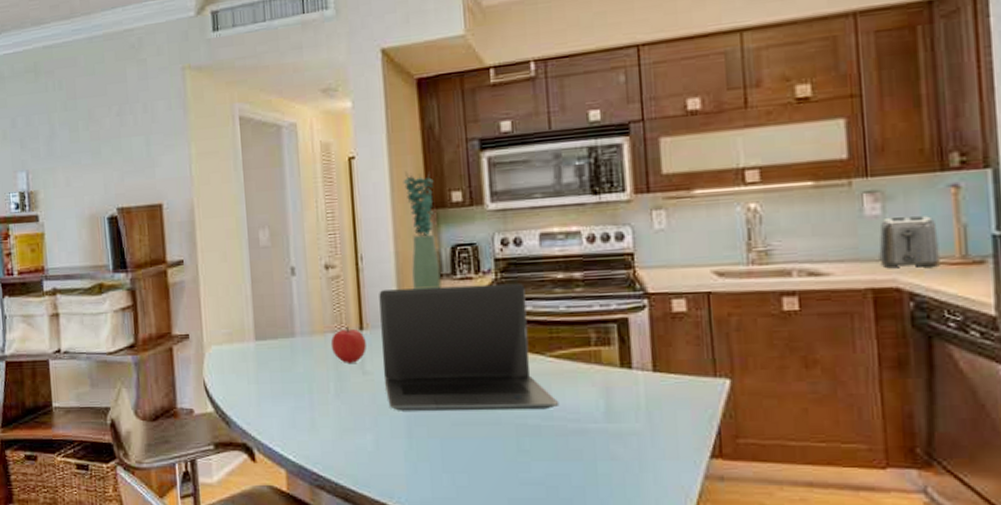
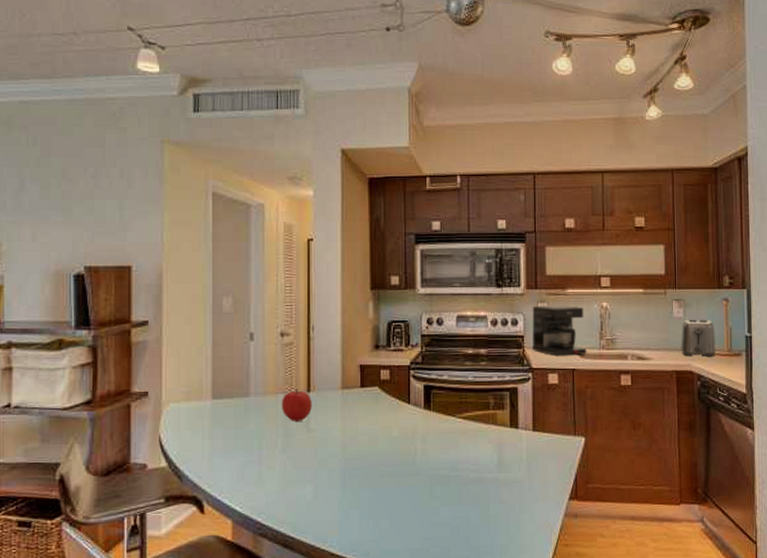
laptop computer: present [379,283,560,411] -> none [325,356,464,464]
vase: present [403,171,442,290] -> none [352,256,378,358]
coffee maker: none [644,210,728,277] -> present [532,305,587,356]

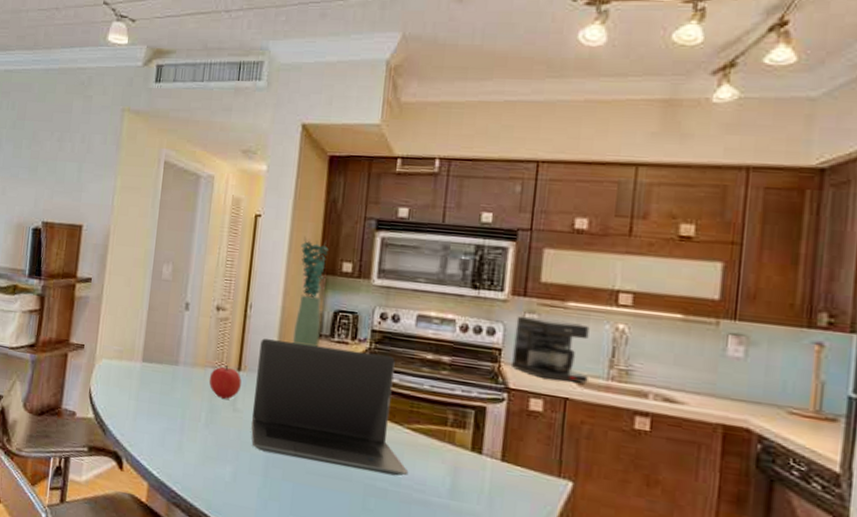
laptop computer: none [325,356,464,464] -> present [251,338,409,476]
vase: none [352,256,378,358] -> present [293,237,329,347]
toaster: present [681,319,716,358] -> none [734,361,796,417]

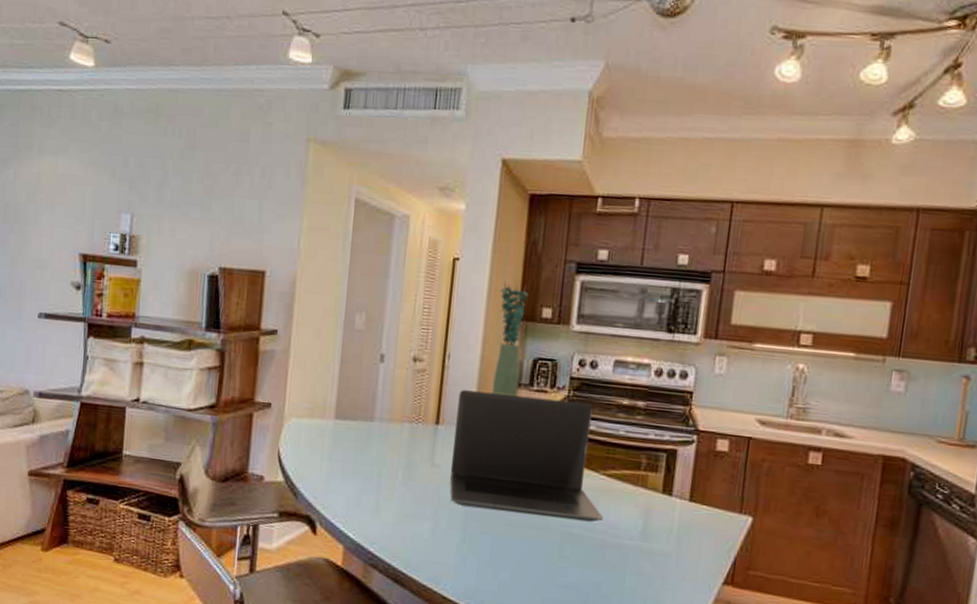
fruit: present [208,365,242,399] -> none [406,419,440,455]
coffee maker: present [512,316,590,383] -> none [702,358,773,422]

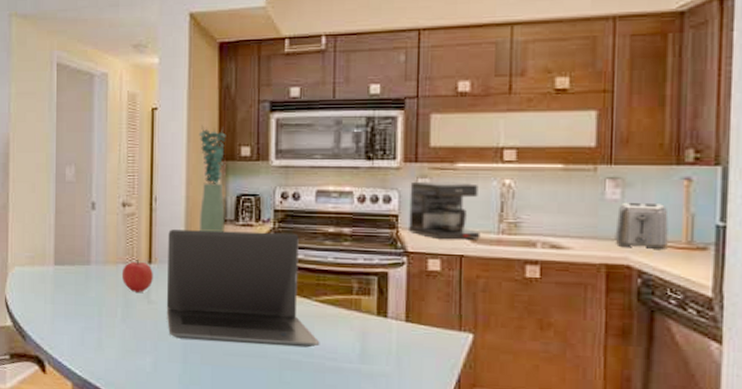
fruit: none [406,419,440,455] -> present [121,260,153,292]
coffee maker: none [702,358,773,422] -> present [409,181,480,240]
toaster: none [894,395,946,446] -> present [615,202,669,251]

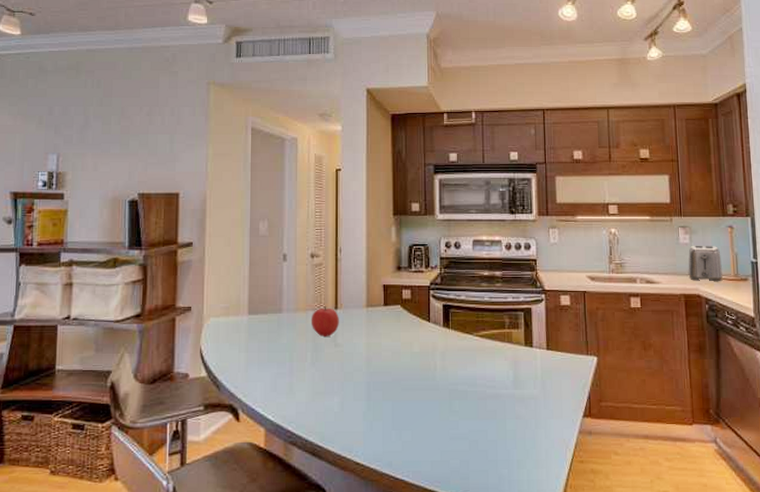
laptop computer: present [166,230,320,348] -> none [351,277,482,378]
vase: present [198,125,226,232] -> none [376,185,400,278]
coffee maker: present [409,181,480,240] -> none [544,231,597,279]

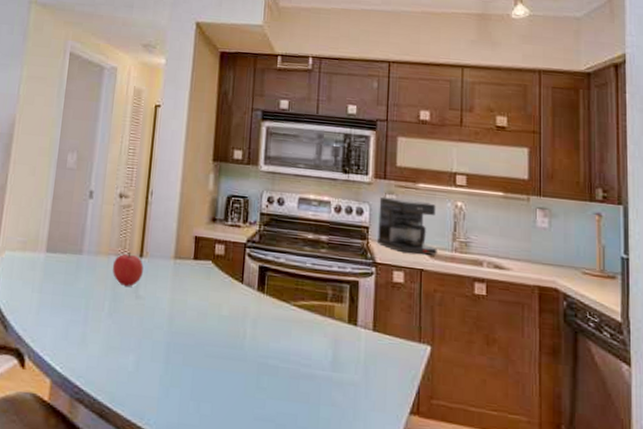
coffee maker: none [544,231,597,279] -> present [378,196,437,255]
toaster: present [688,245,723,282] -> none [545,230,586,277]

